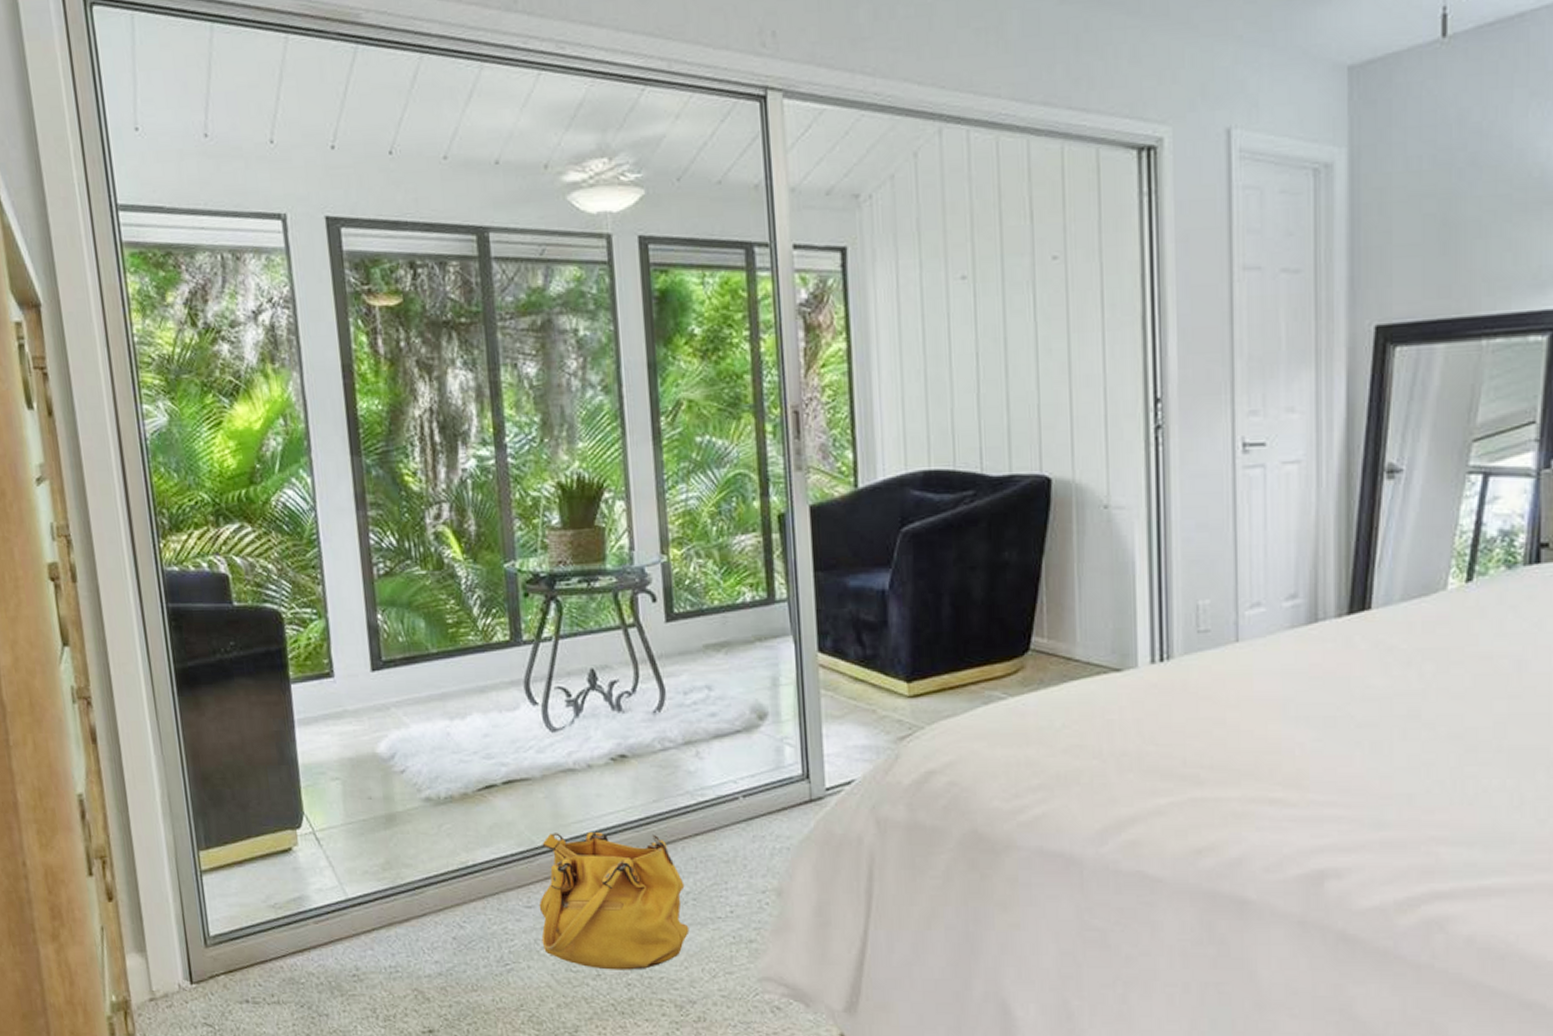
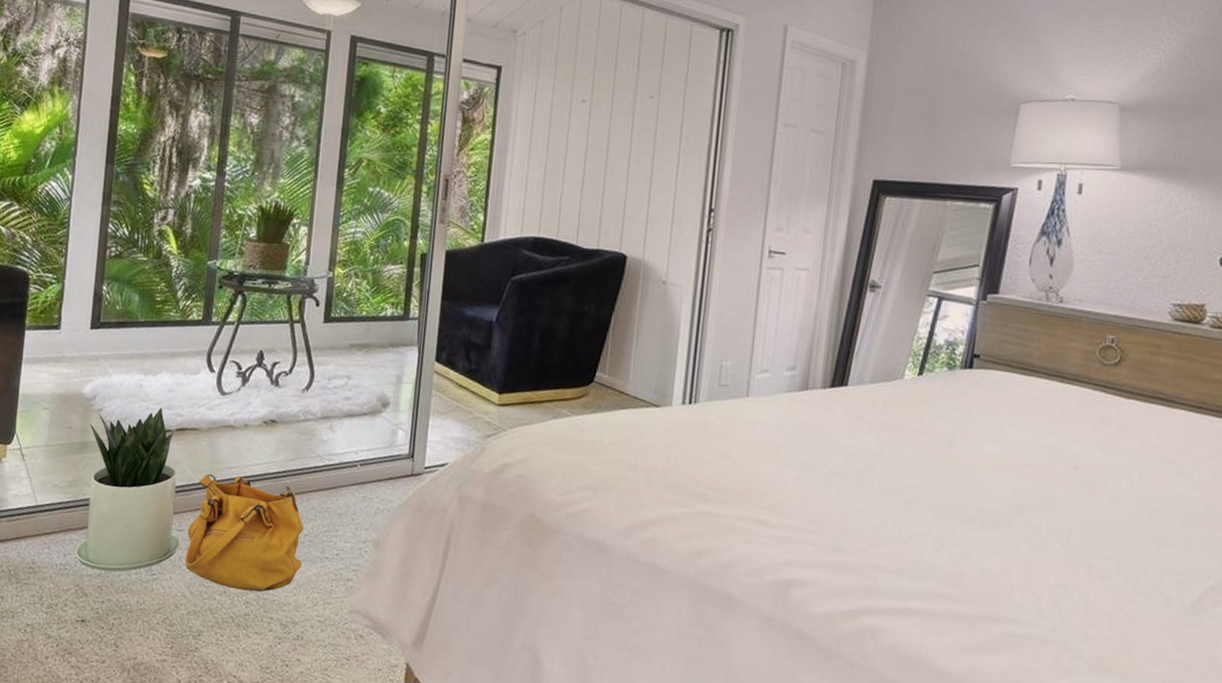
planter: none [393,757,534,968] -> present [74,407,182,572]

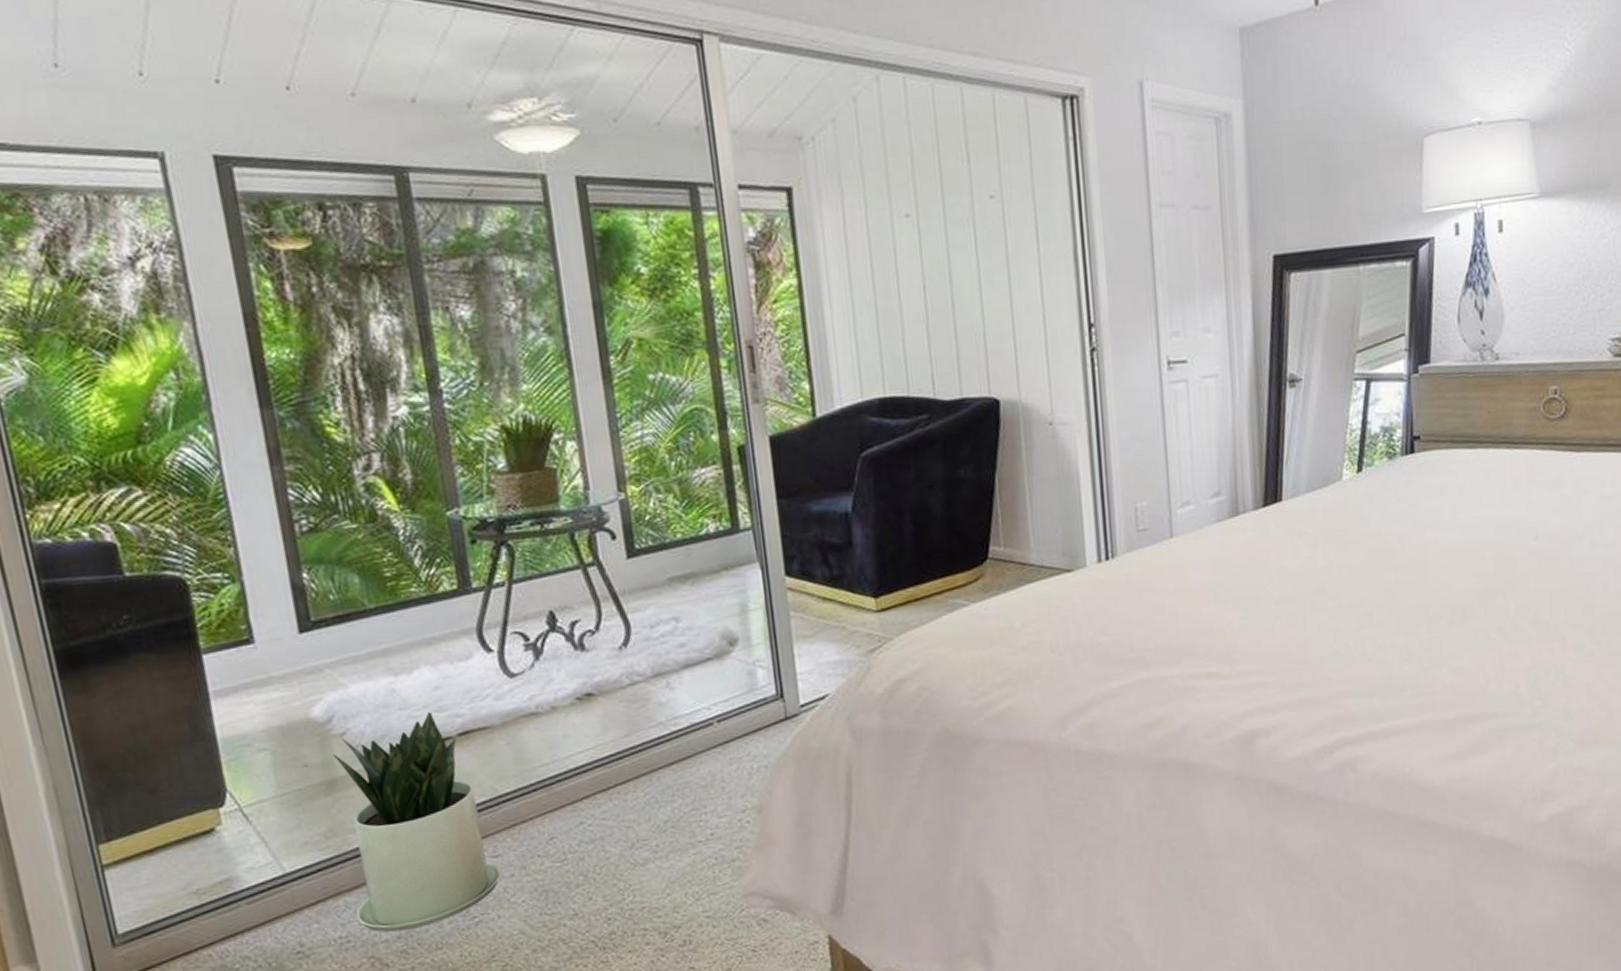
handbag: present [184,473,304,592] -> none [506,768,670,909]

